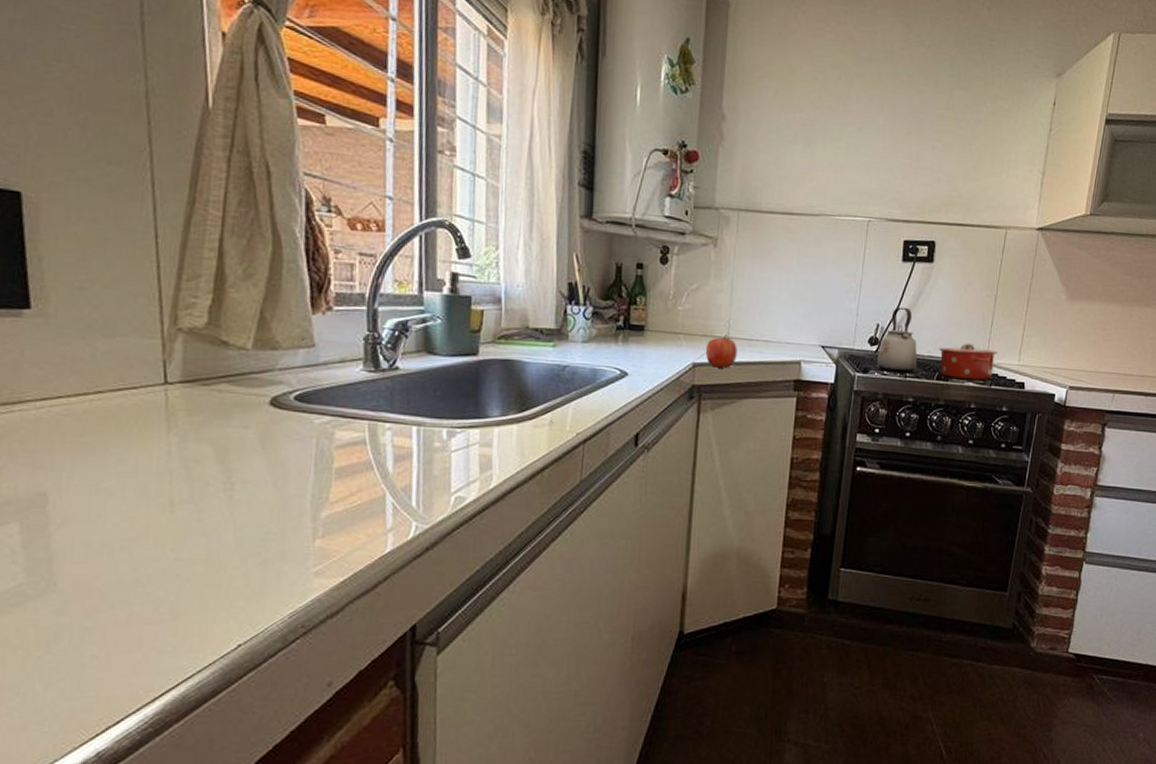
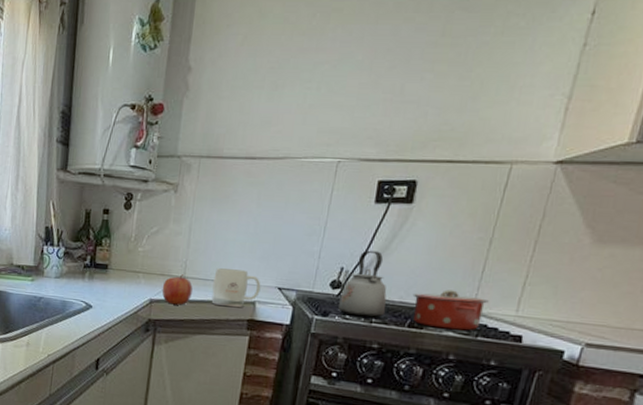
mug: none [757,327,805,369] -> present [211,268,261,308]

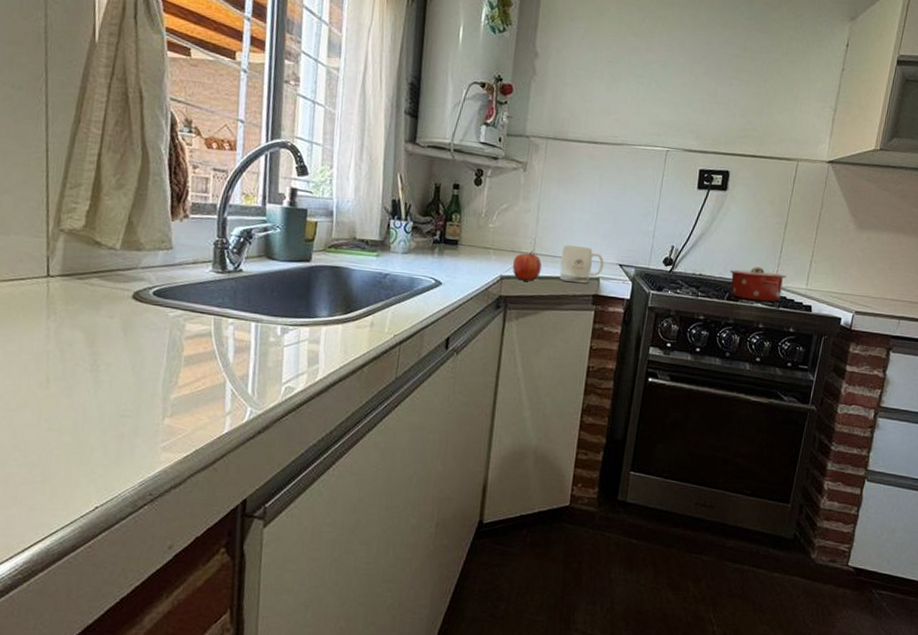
kettle: present [337,250,387,319] -> none [670,231,709,293]

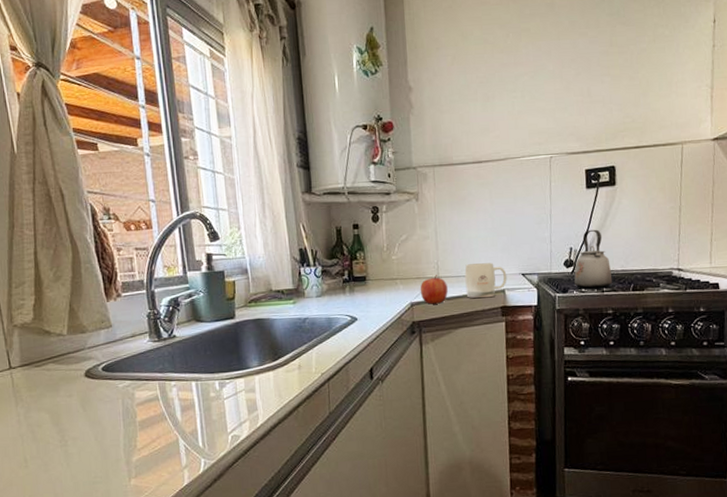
kettle: none [670,231,709,293] -> present [573,229,613,290]
casserole: present [729,266,786,303] -> none [631,253,689,288]

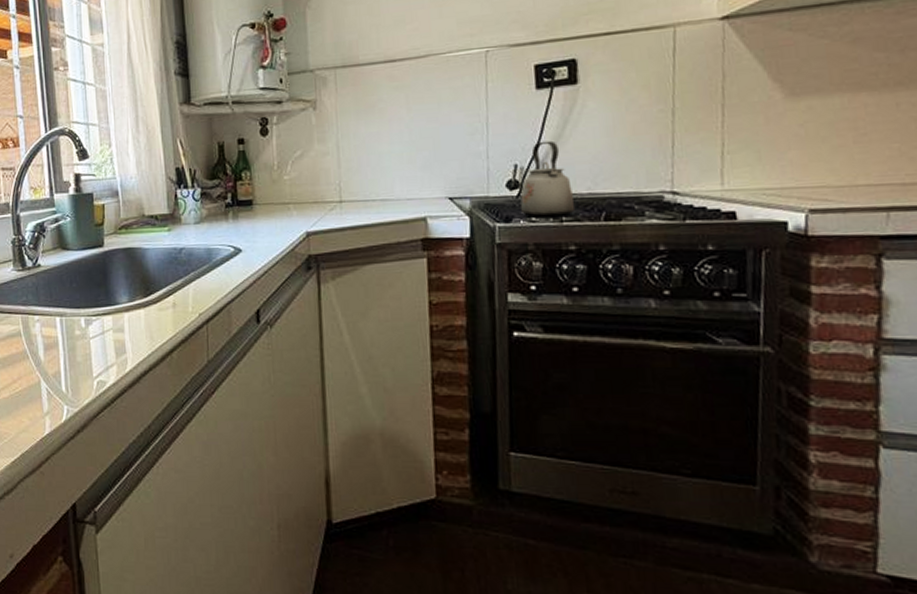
fruit: present [420,275,449,304] -> none [317,198,354,235]
mug: present [464,263,507,299] -> none [374,184,430,229]

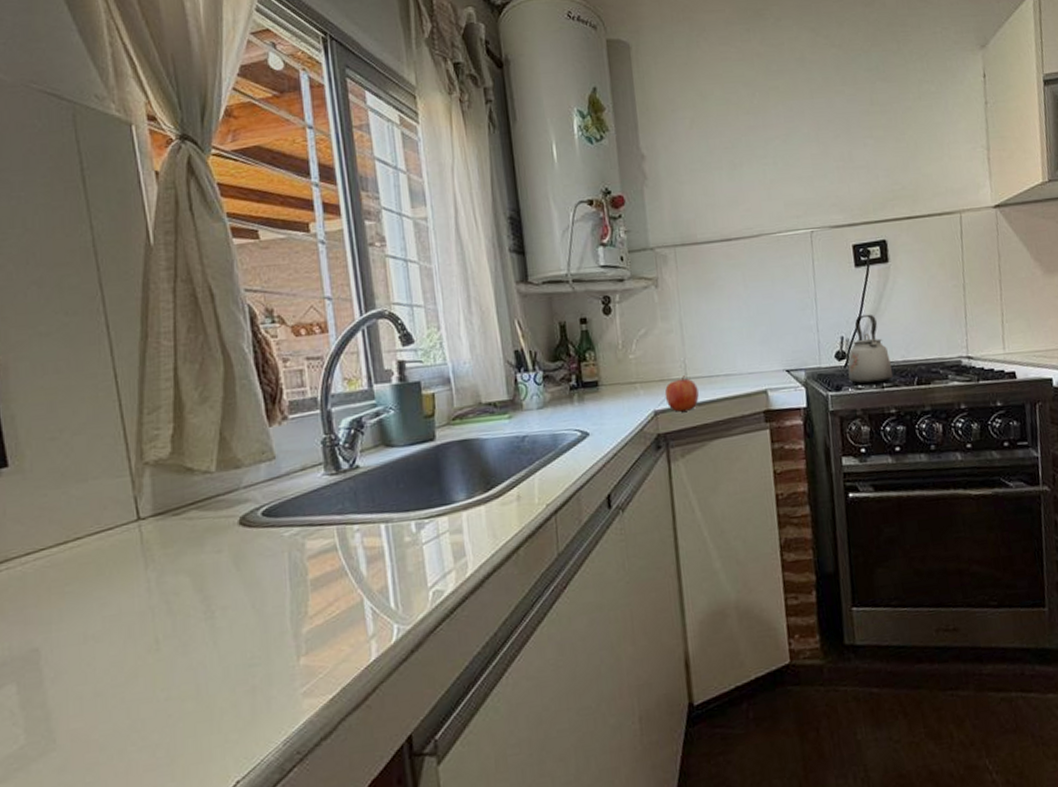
fruit: none [317,198,354,235] -> present [664,375,700,412]

